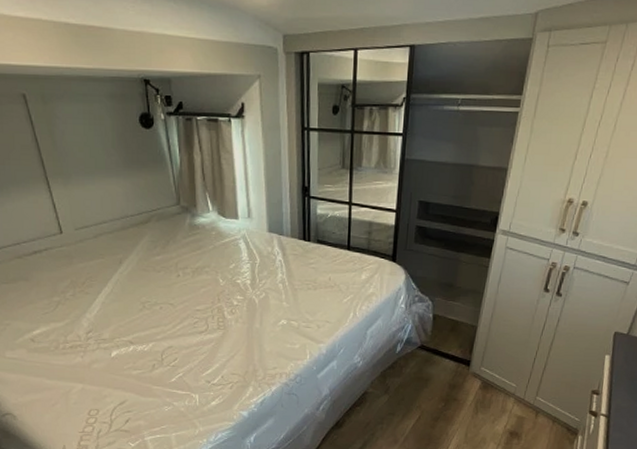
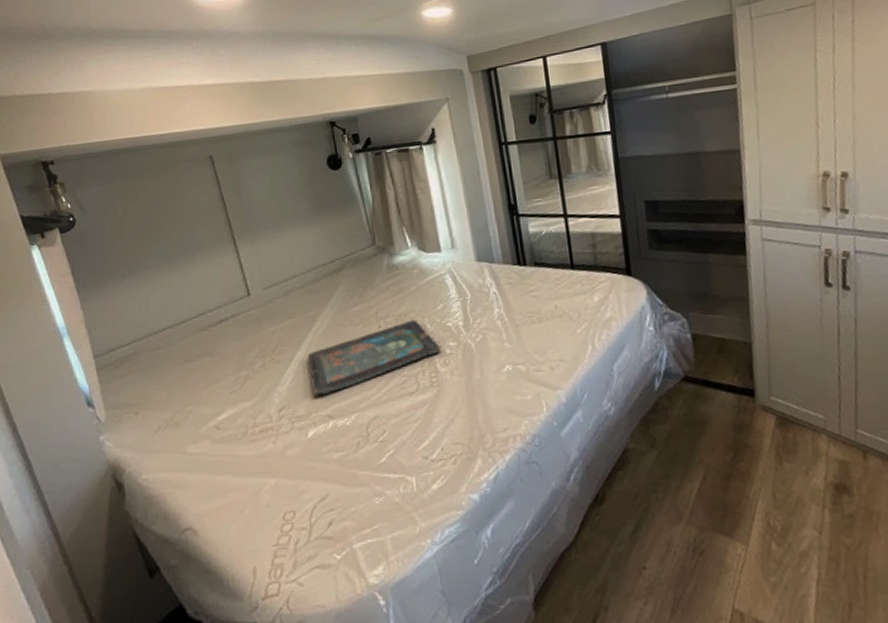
decorative tray: none [113,273,229,325] -> present [307,319,441,396]

